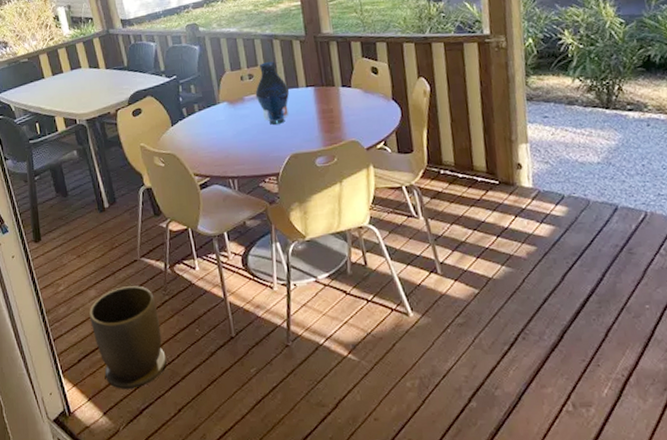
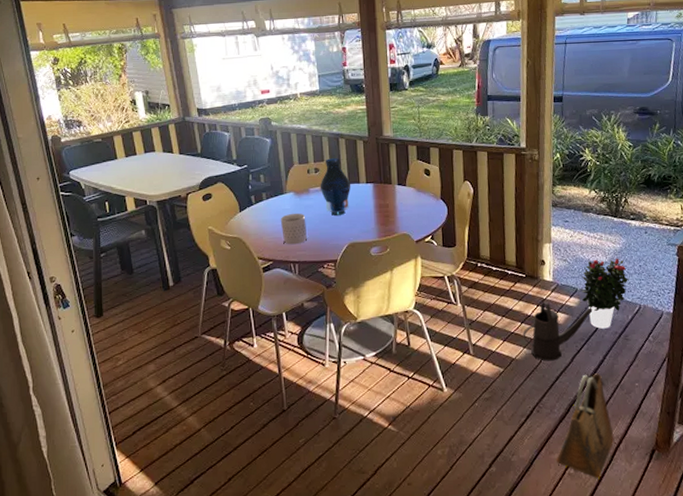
planter pot: present [88,286,167,389] -> none [146,361,220,460]
mug: none [214,124,246,159] -> present [280,213,308,245]
watering can: none [499,211,585,281] -> present [523,301,593,361]
grocery bag: none [550,294,623,417] -> present [556,373,615,478]
potted flower: none [569,157,630,242] -> present [581,258,629,329]

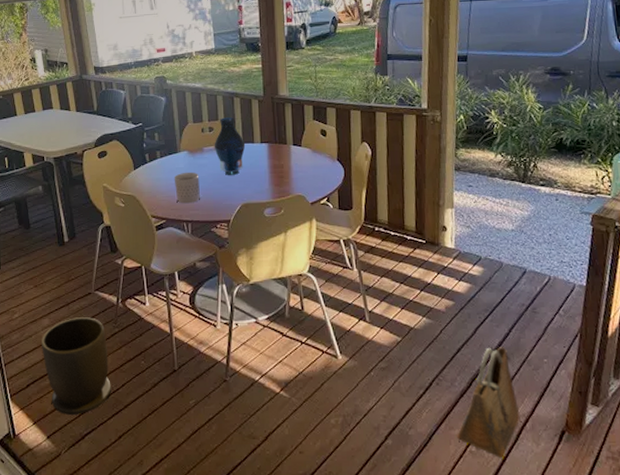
planter pot: none [146,361,220,460] -> present [40,317,111,415]
watering can: present [523,301,593,361] -> none [422,269,498,332]
potted flower: present [581,258,629,329] -> none [486,226,538,300]

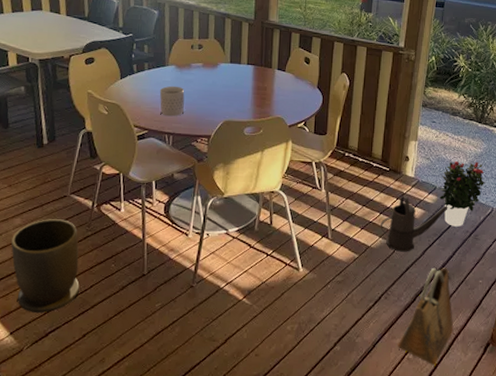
vase: present [214,117,246,175] -> none [201,36,233,93]
watering can: none [422,269,498,332] -> present [380,195,448,252]
potted flower: none [486,226,538,300] -> present [439,161,486,227]

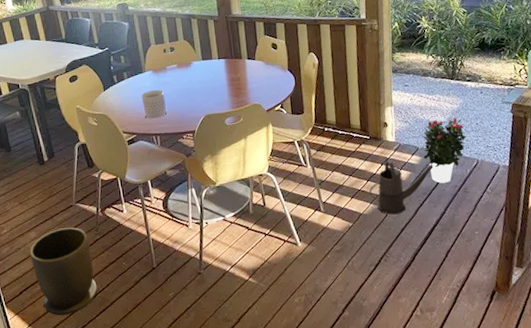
grocery bag: present [398,268,454,365] -> none [404,224,458,319]

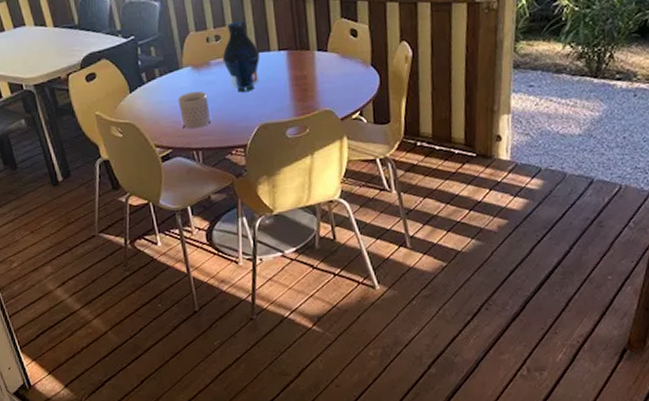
planter pot: present [29,227,98,316] -> none [45,261,128,363]
vase: none [176,37,205,90] -> present [222,21,261,92]
watering can: present [369,160,434,215] -> none [471,184,559,253]
potted flower: present [422,117,467,183] -> none [546,129,609,215]

